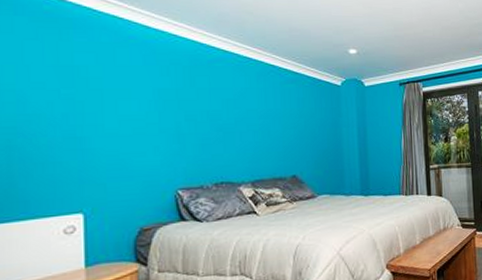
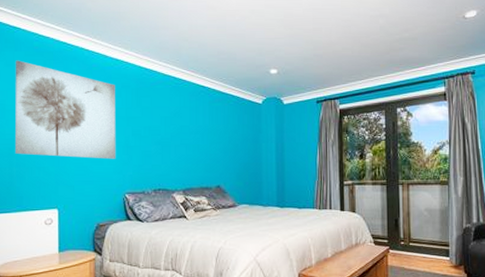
wall art: none [14,27,165,150] -> present [14,60,116,159]

